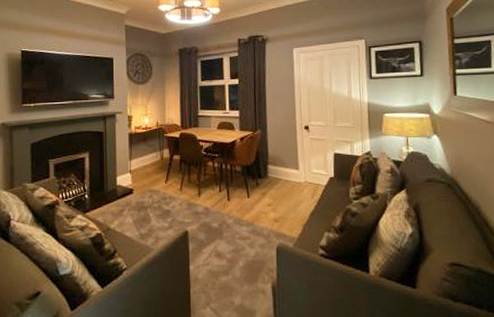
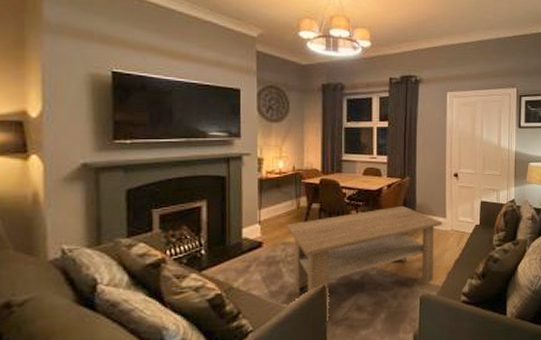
coffee table: none [152,158,296,238] -> present [286,206,443,294]

